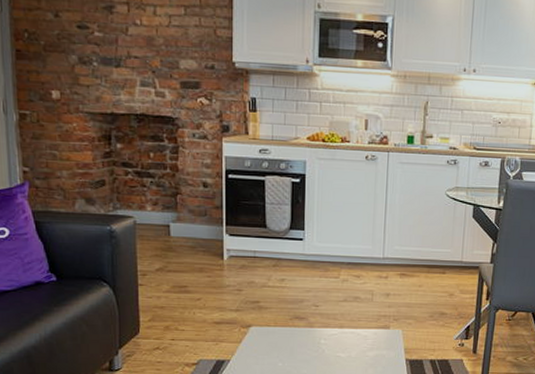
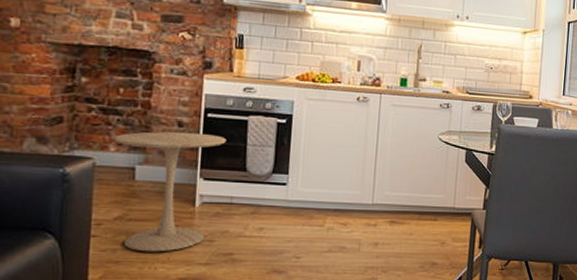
side table: none [150,192,247,300] -> present [114,131,226,252]

